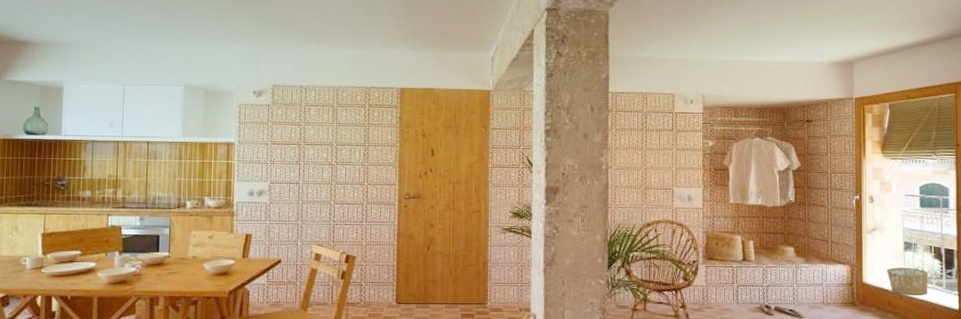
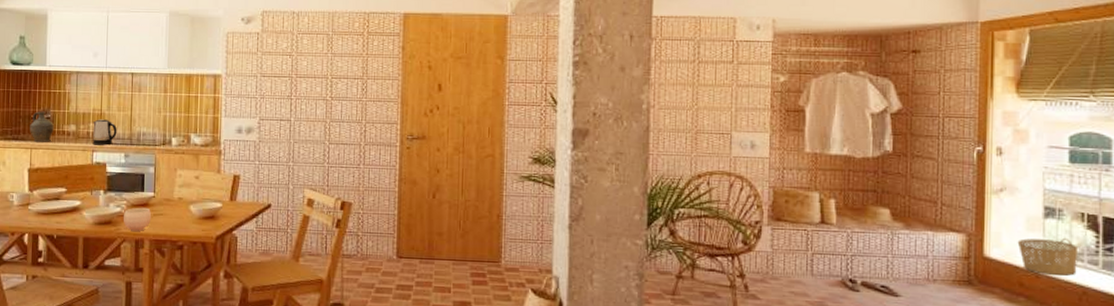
ceramic jug: none [43,178,70,209] -> present [29,111,55,143]
kettle: none [108,185,132,210] -> present [92,119,117,146]
cup: none [138,266,167,290] -> present [123,207,152,232]

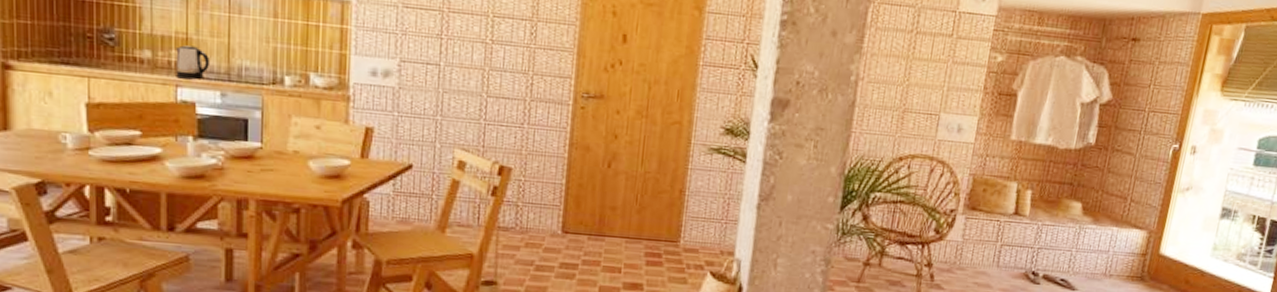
ceramic jug: present [29,111,55,143] -> none [84,28,122,71]
cup: present [123,207,152,232] -> none [220,160,259,190]
basket: present [1017,237,1079,276] -> none [1191,238,1244,275]

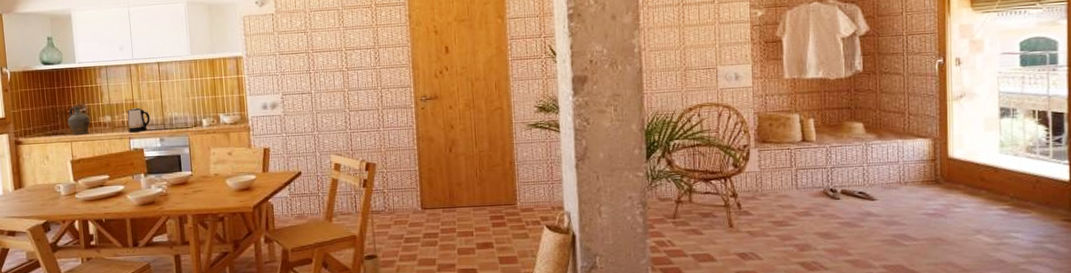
ceramic jug: none [84,28,122,71] -> present [66,106,91,136]

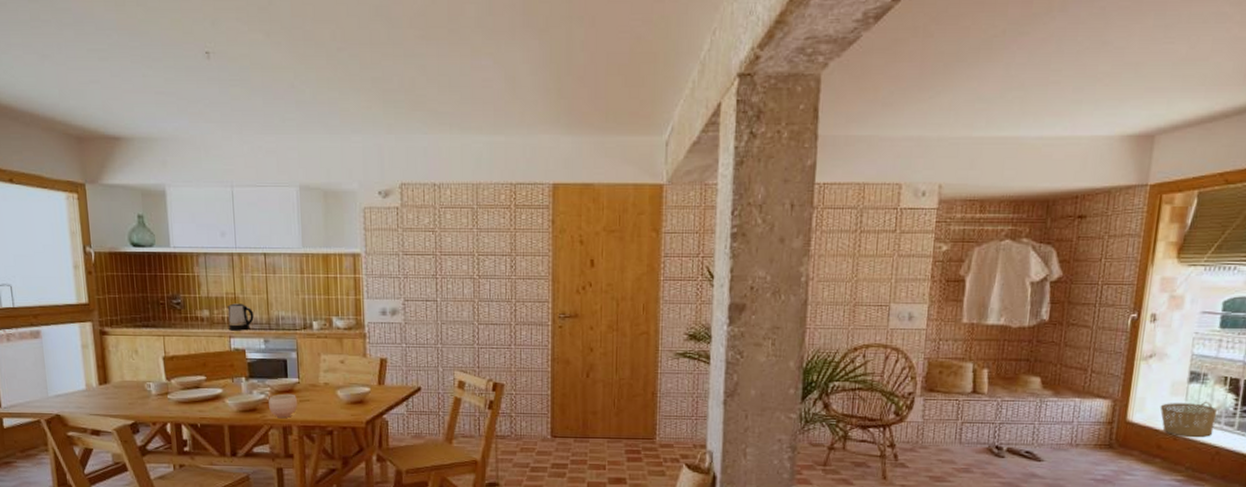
ceramic jug: present [66,106,91,136] -> none [158,296,187,330]
cup: none [165,186,192,209] -> present [268,393,298,419]
basket: none [977,133,1032,168] -> present [1160,401,1218,437]

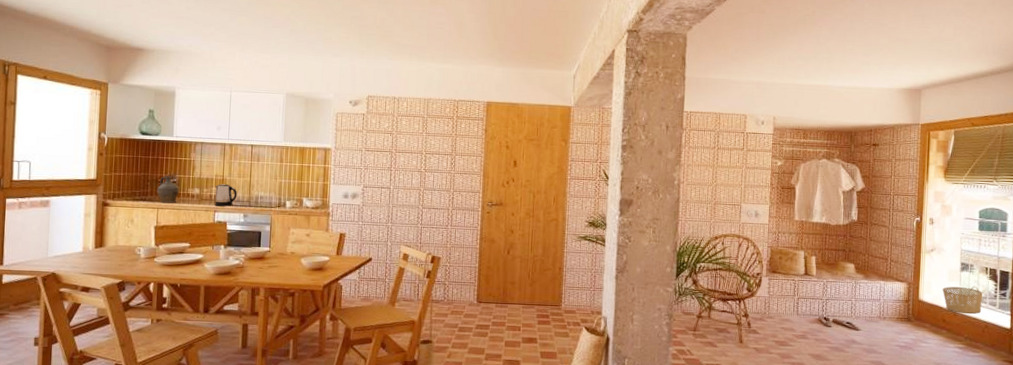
ceramic jug: none [158,296,187,330] -> present [156,176,180,204]
cup: present [268,393,298,419] -> none [241,260,267,281]

